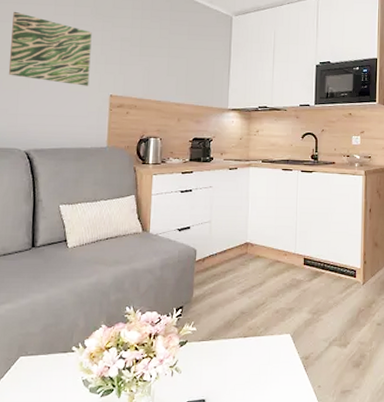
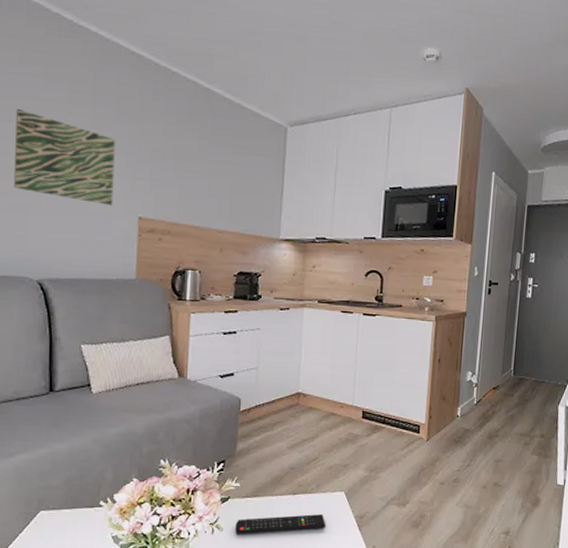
remote control: none [192,356,275,376] -> present [235,514,326,534]

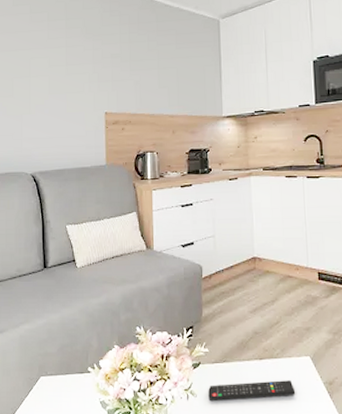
wall art: present [13,108,115,206] -> none [11,40,85,106]

